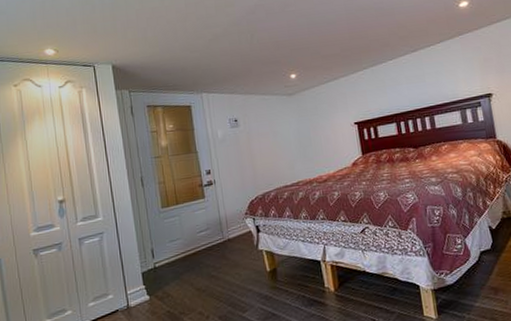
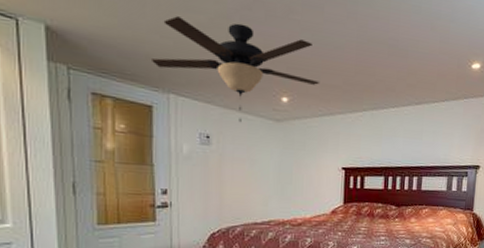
ceiling fan: none [185,24,321,104] -> present [150,16,320,123]

